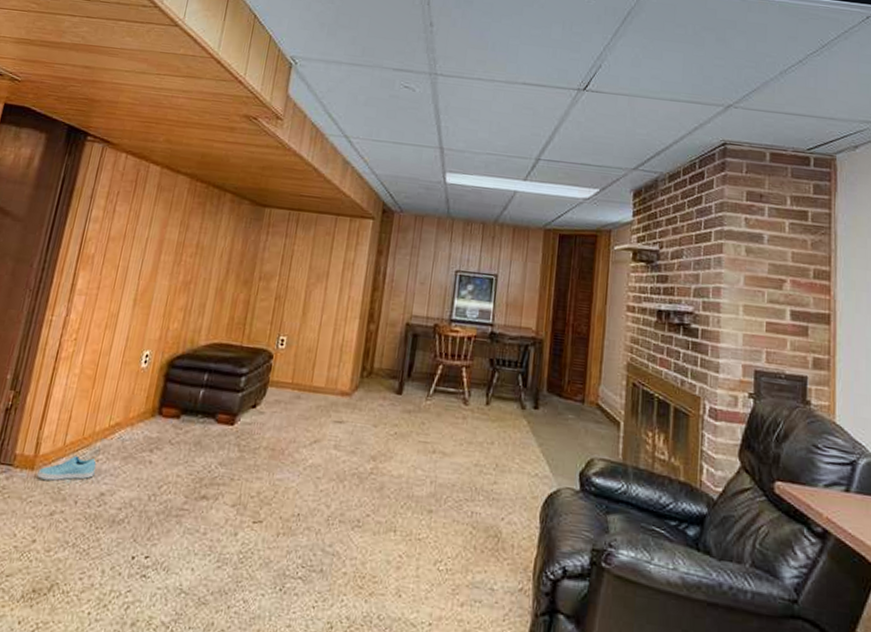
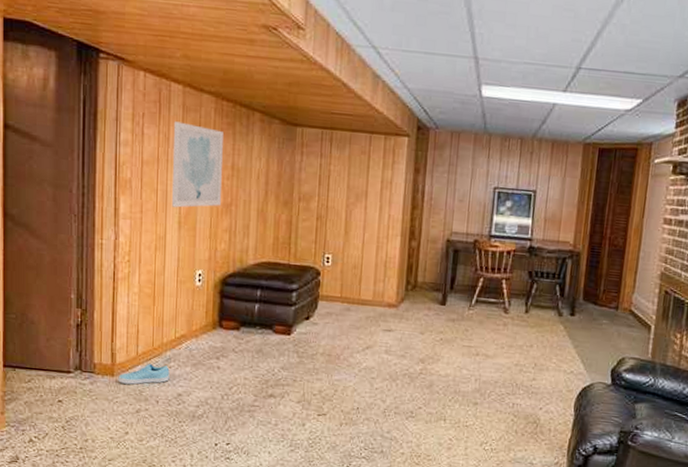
wall art: none [130,200,193,285] -> present [171,121,223,208]

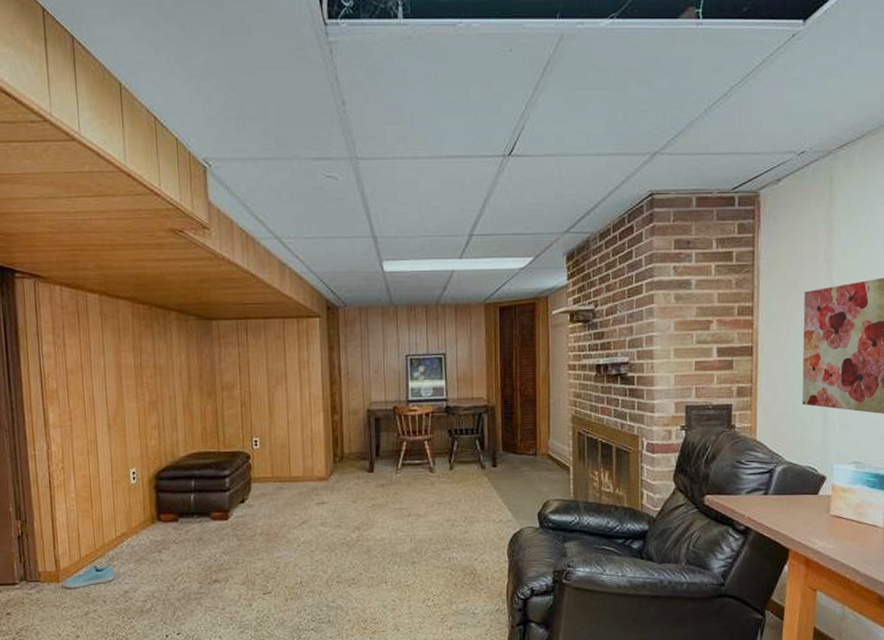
wall art: present [171,121,223,208] -> none [93,329,148,411]

